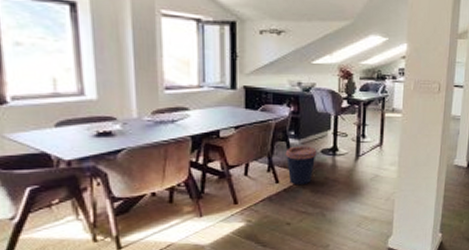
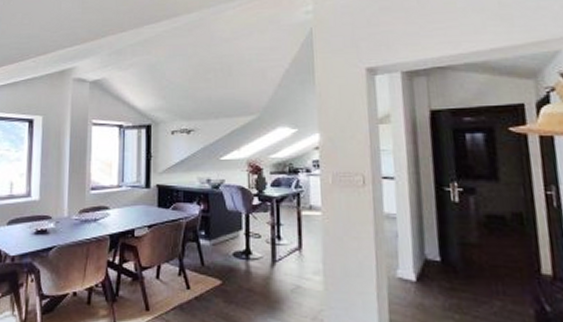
coffee cup: present [285,146,317,186] -> none [196,247,229,294]

